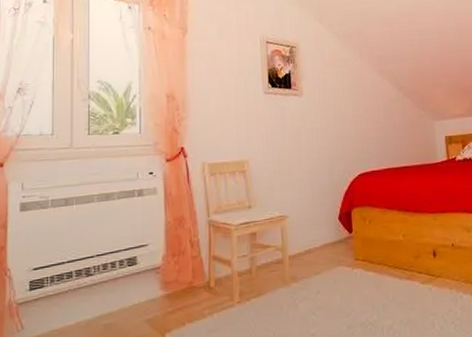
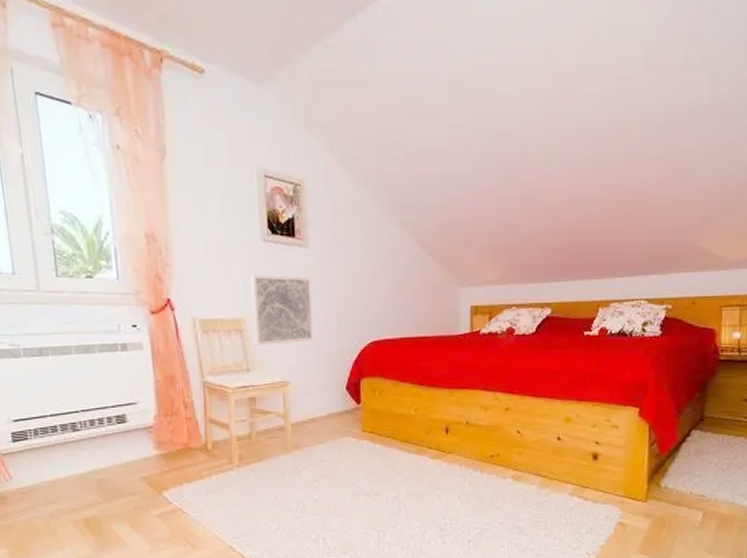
wall art: none [254,121,309,184] -> present [251,275,314,345]

